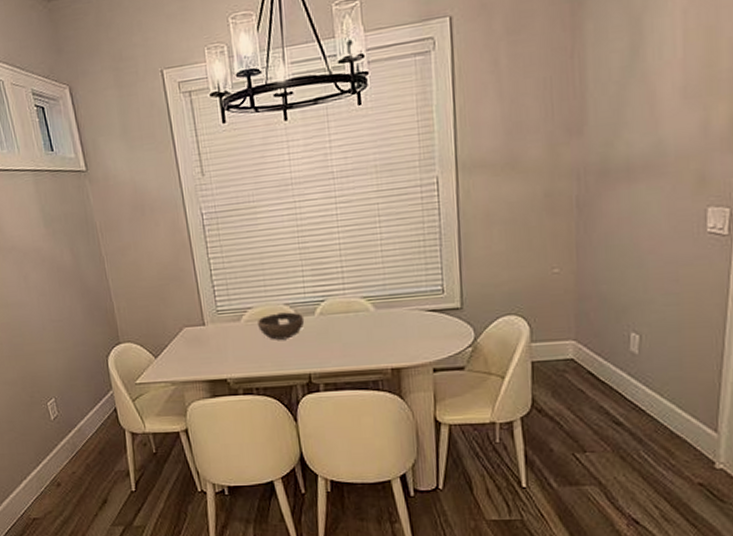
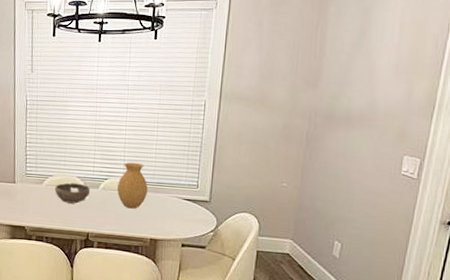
vase: none [339,272,379,334] -> present [117,162,148,209]

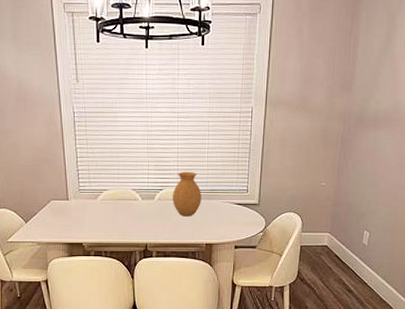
bowl: present [55,182,91,204] -> none [111,196,146,216]

